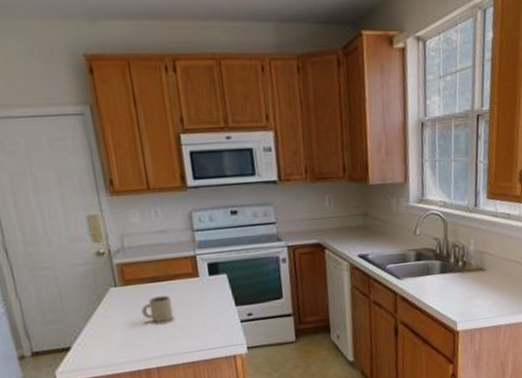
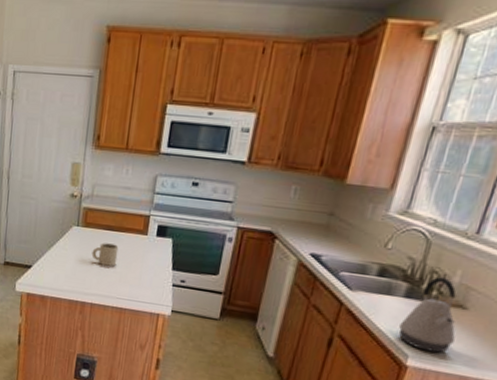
kettle: none [443,249,484,314] -> present [398,277,456,353]

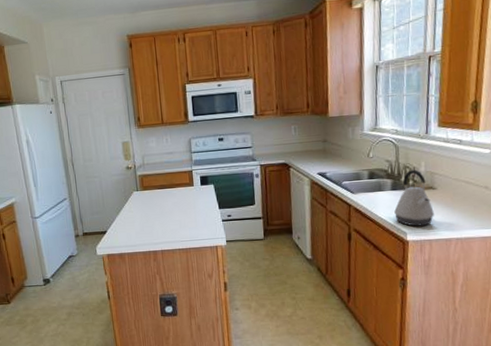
mug: present [91,243,119,266] -> none [153,199,175,218]

